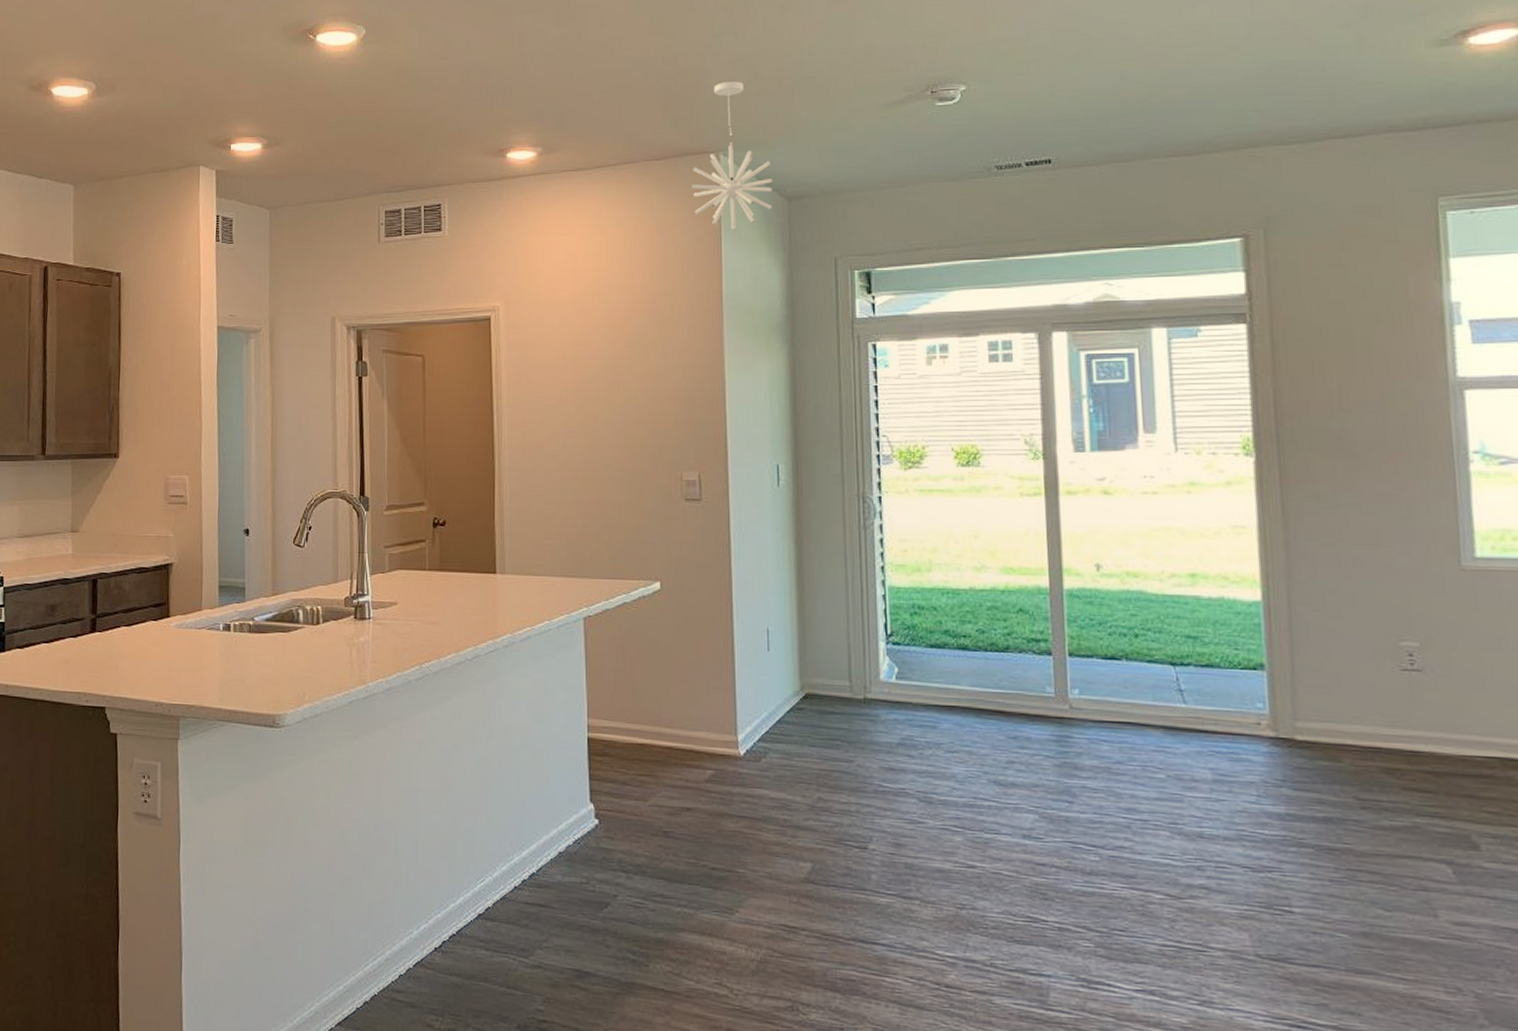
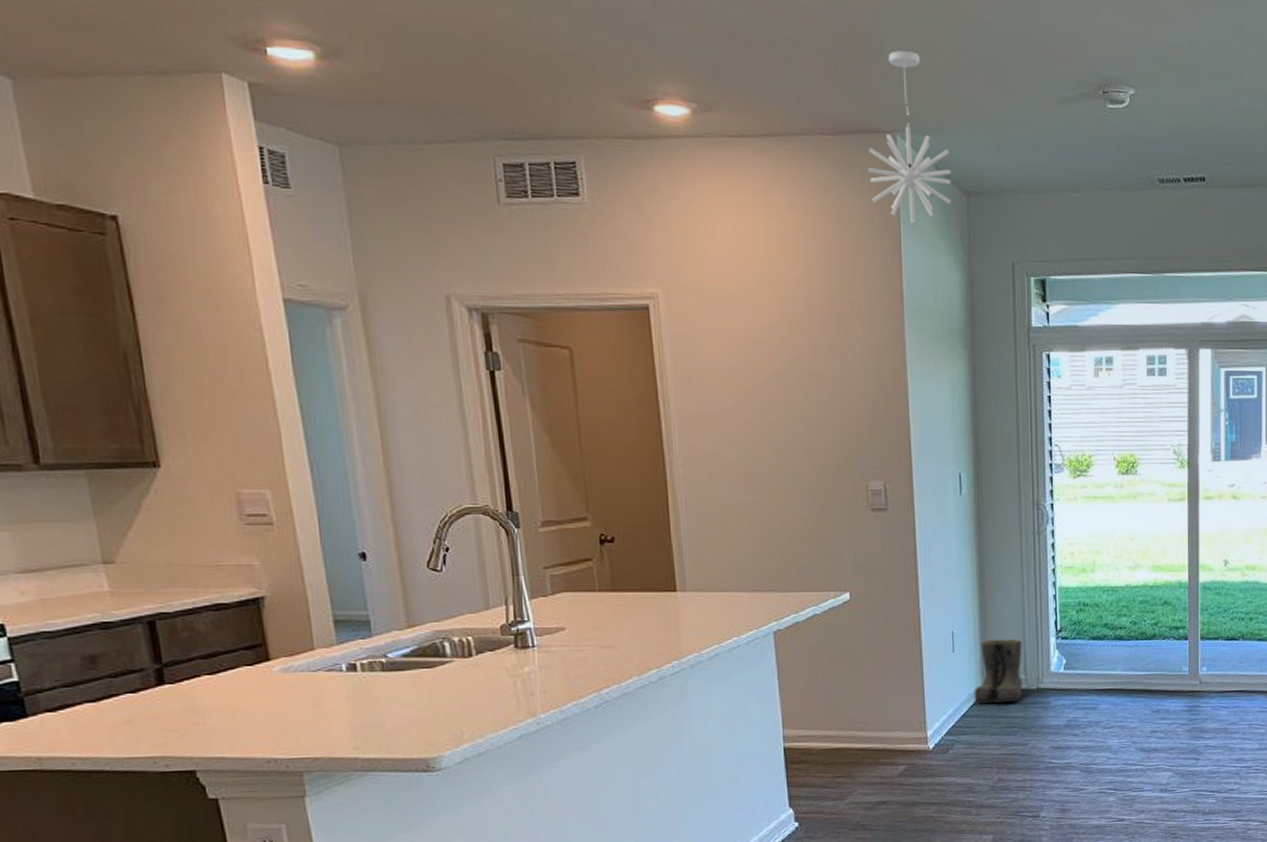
boots: none [790,639,849,711] -> present [974,638,1025,704]

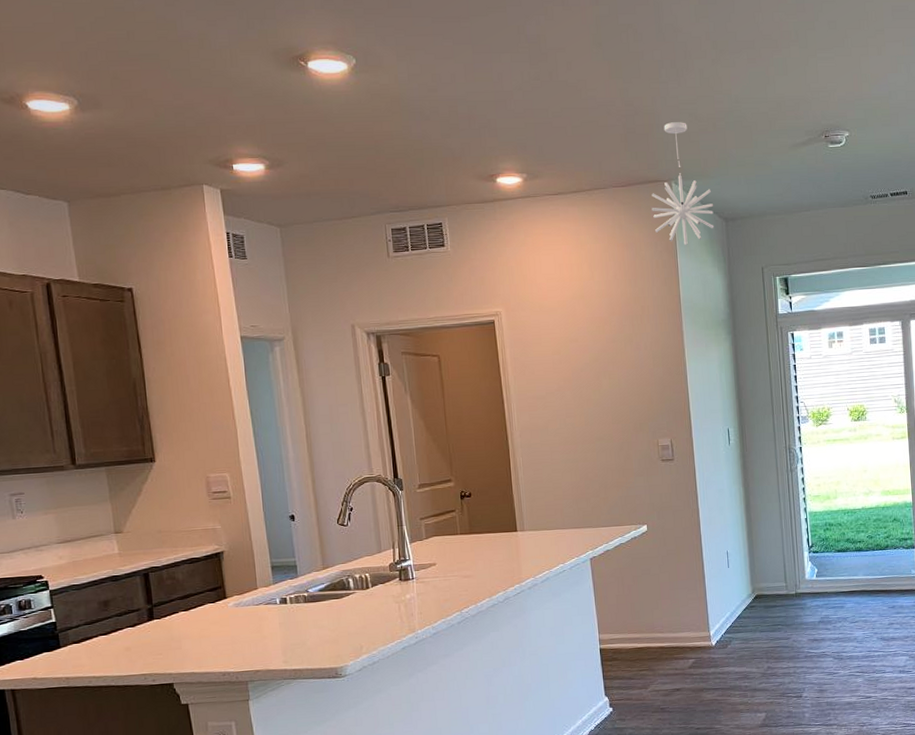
boots: present [974,638,1025,704] -> none [745,554,786,608]

